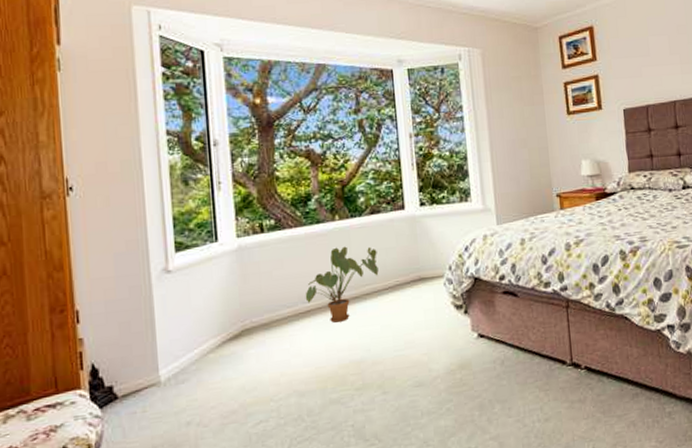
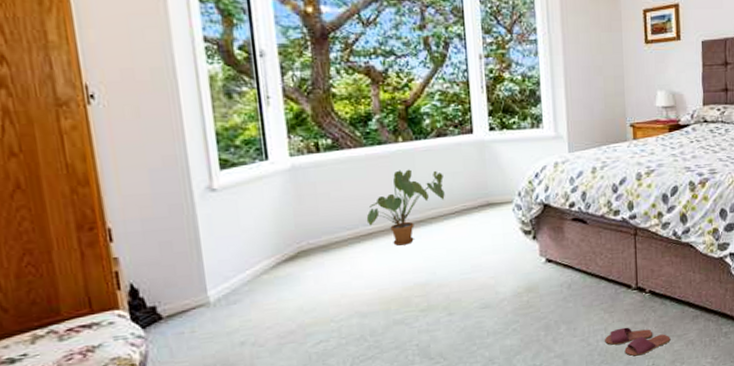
slippers: none [541,406,611,439] -> present [605,327,671,356]

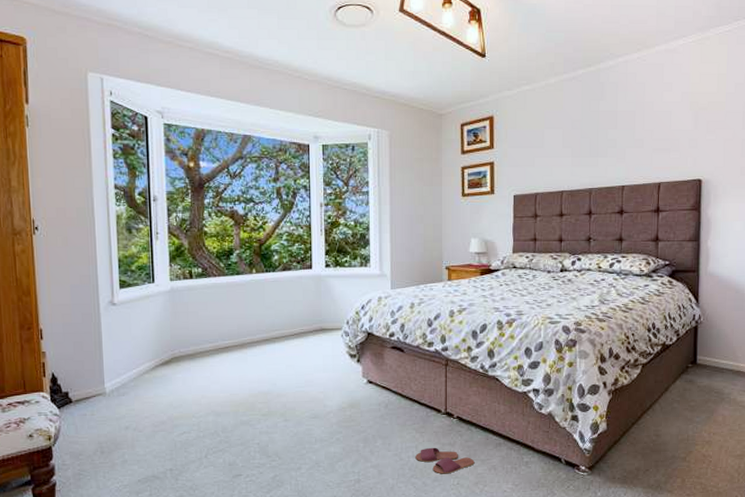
house plant: present [366,169,445,246] -> none [224,296,287,359]

